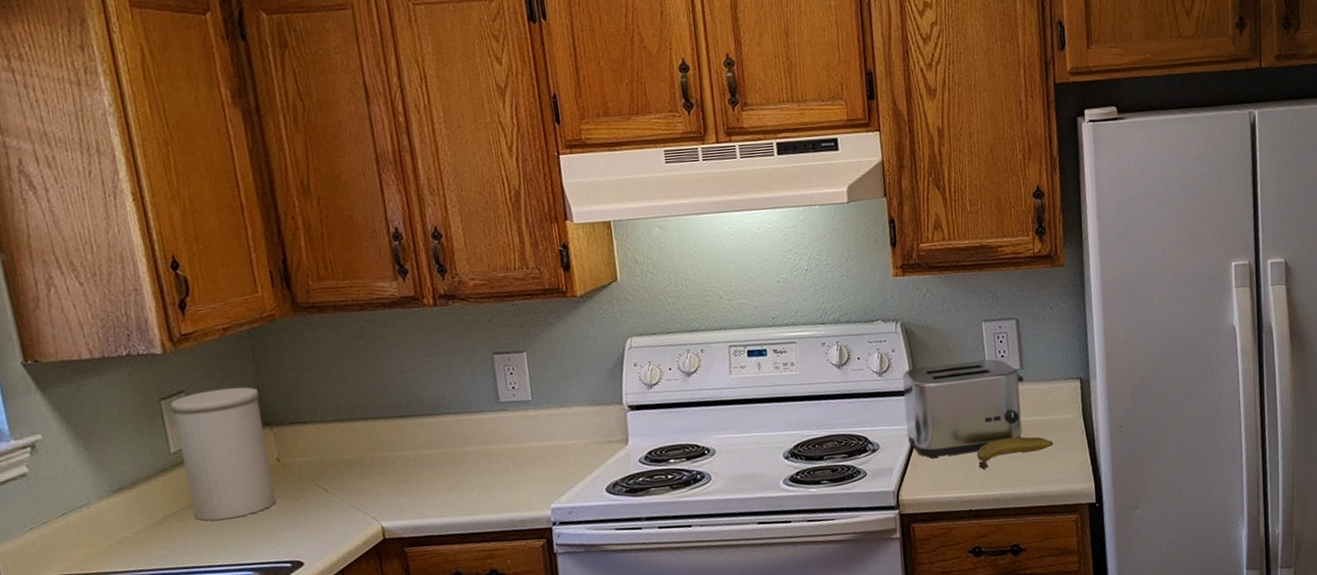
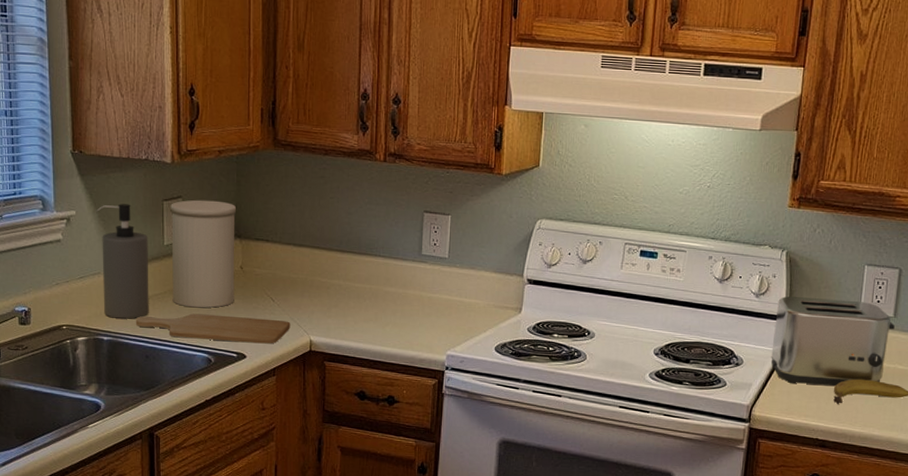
soap dispenser: none [68,412,166,555] -> present [95,204,149,319]
chopping board: none [148,511,354,561] -> present [135,313,291,344]

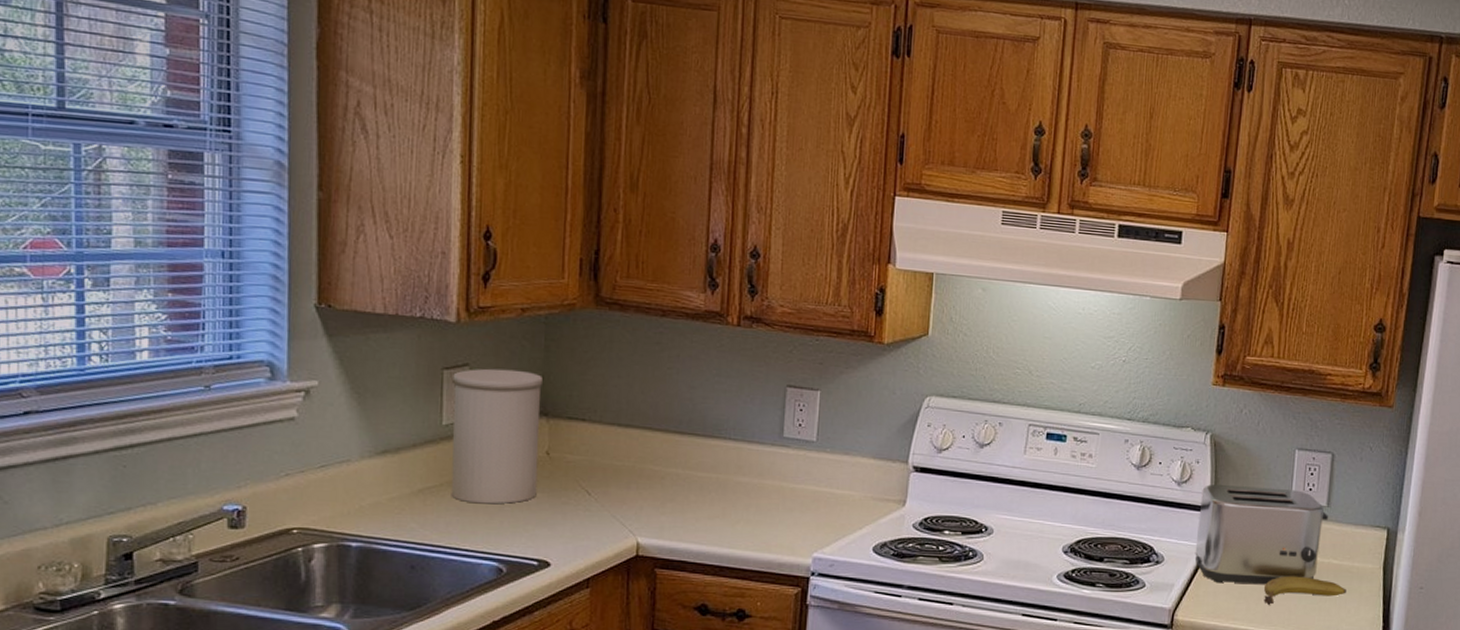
soap dispenser: present [95,204,149,319] -> none [346,372,420,519]
chopping board: present [135,313,291,344] -> none [398,511,612,548]

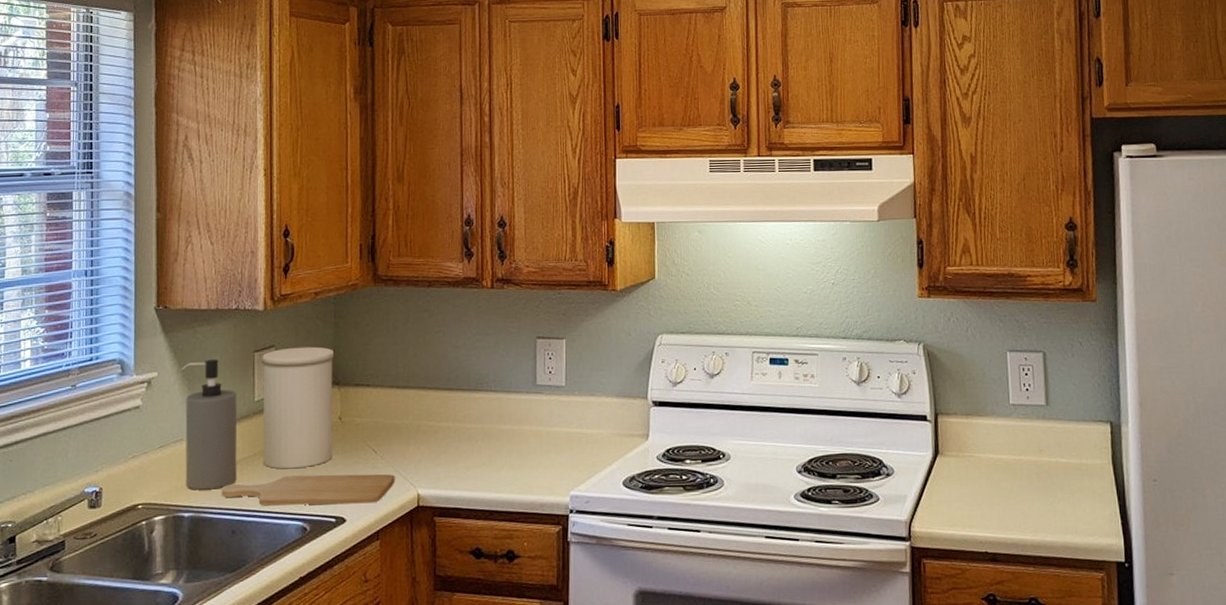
soap dispenser: none [346,372,420,519] -> present [179,359,237,490]
chopping board: none [398,511,612,548] -> present [221,473,395,506]
toaster: present [1194,484,1328,585] -> none [921,391,1049,490]
fruit: present [1264,575,1346,606] -> none [996,477,1079,511]

